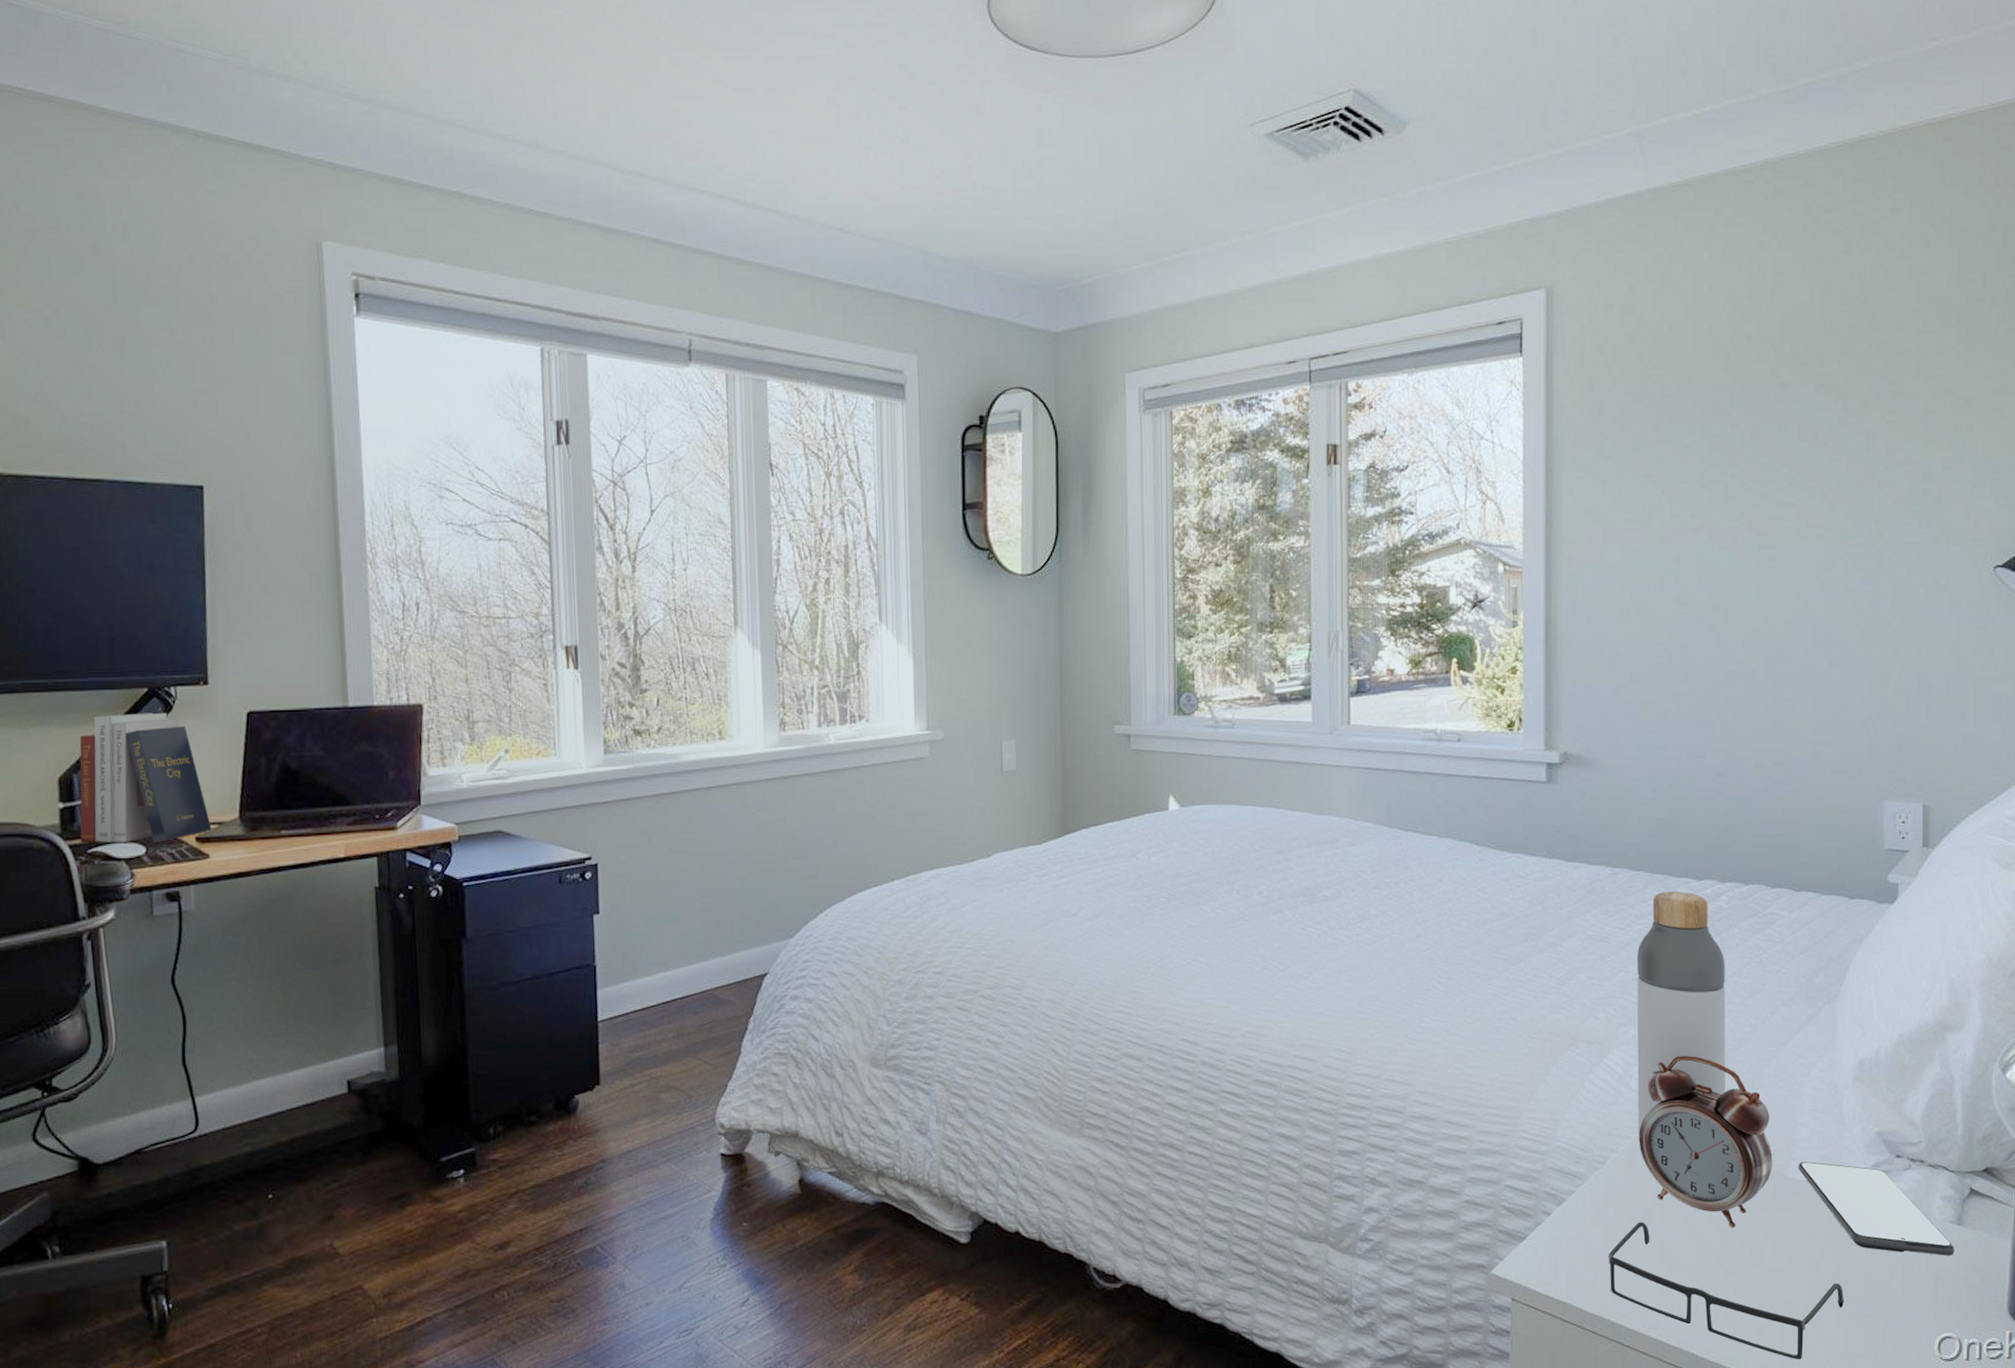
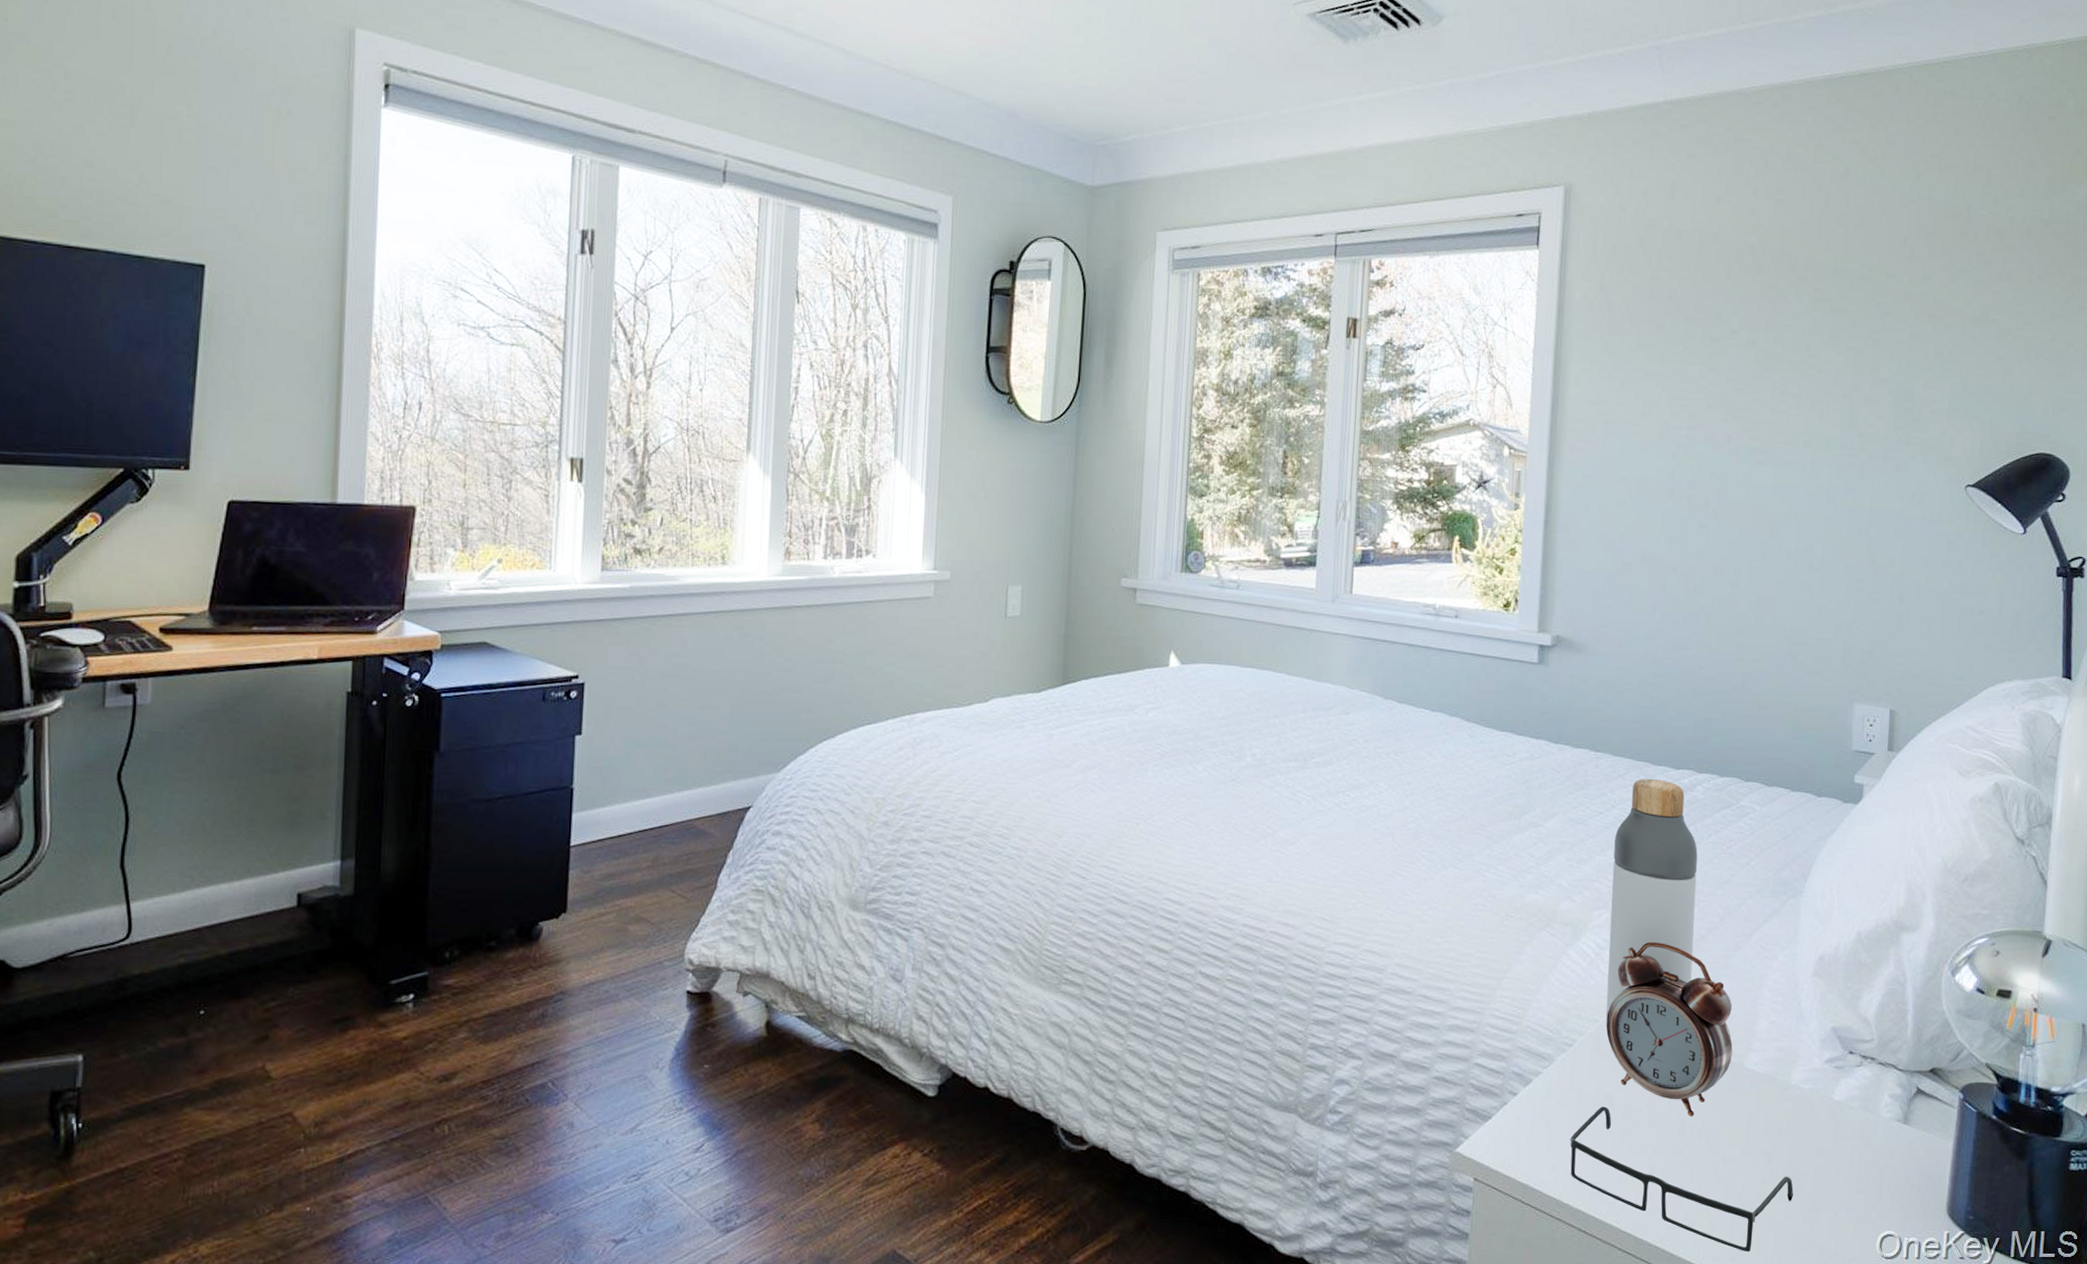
books: present [79,712,212,843] -> none [33,493,178,631]
smartphone: present [1798,1162,1955,1256] -> none [1756,1054,1900,1154]

